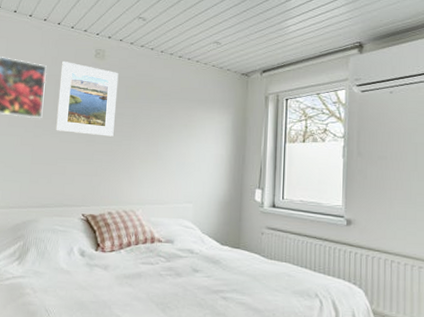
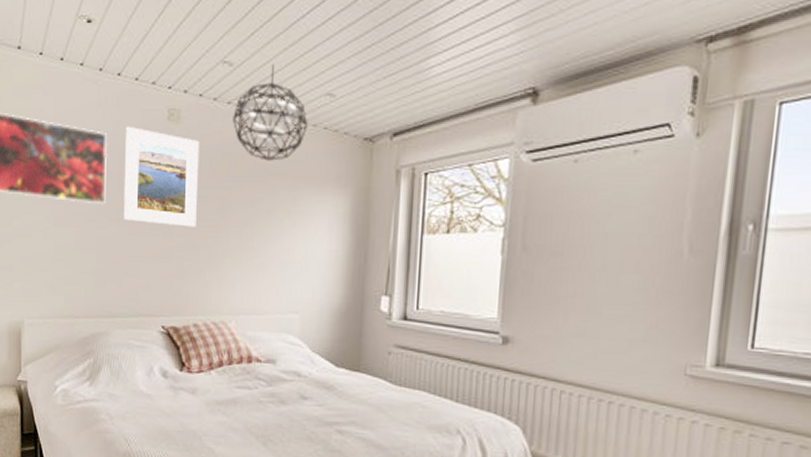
pendant light: none [144,20,200,88] -> present [233,63,307,161]

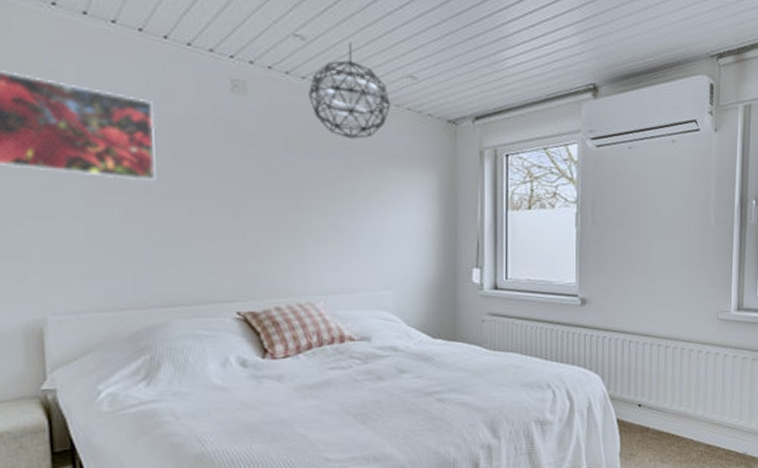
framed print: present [123,127,200,227] -> none [177,96,273,206]

